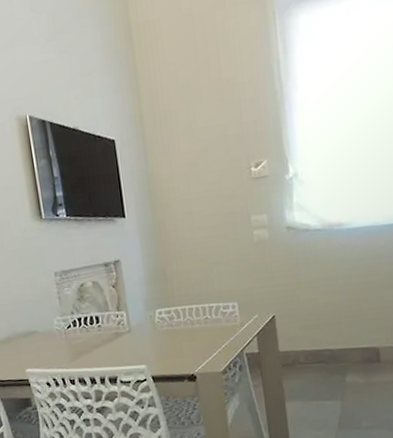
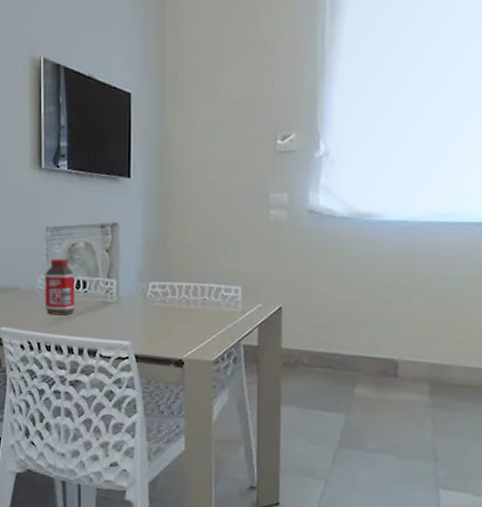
bottle: none [59,298,92,352] -> present [45,258,75,316]

